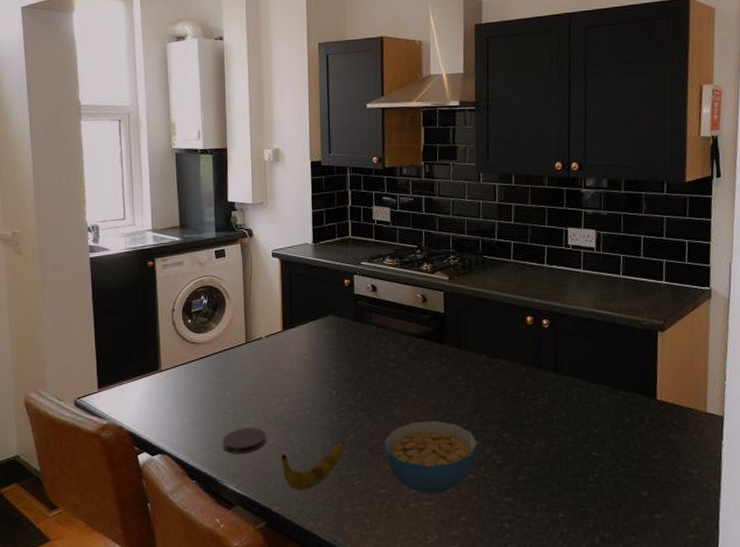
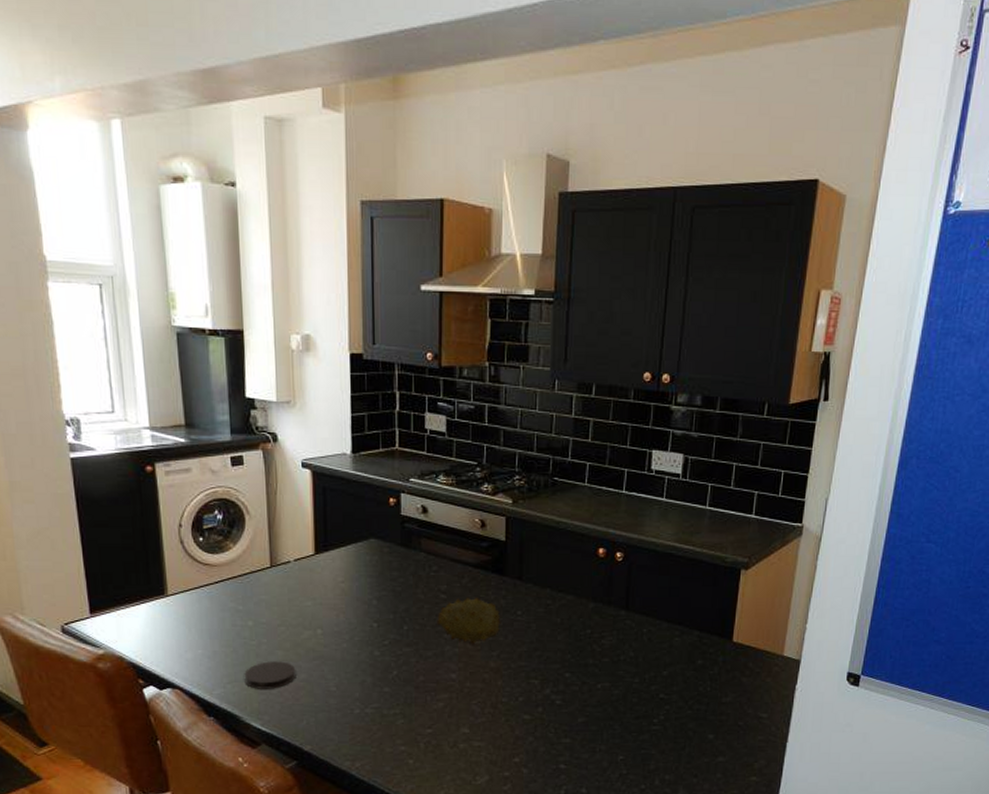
banana: present [281,442,345,491] -> none [314,678,388,730]
cereal bowl: present [384,421,478,494] -> none [432,658,537,734]
fruit: none [386,364,444,409] -> present [436,597,501,645]

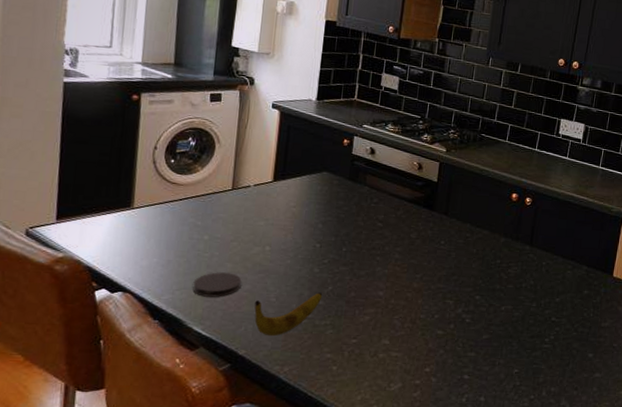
banana: none [314,678,388,730] -> present [254,292,323,337]
fruit: present [436,597,501,645] -> none [371,226,427,268]

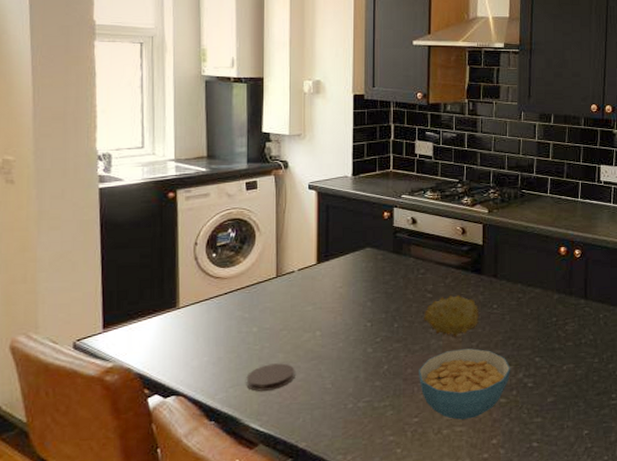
banana: present [254,292,323,337] -> none [311,373,379,425]
cereal bowl: none [361,279,451,346] -> present [419,348,511,420]
fruit: none [371,226,427,268] -> present [422,294,480,338]

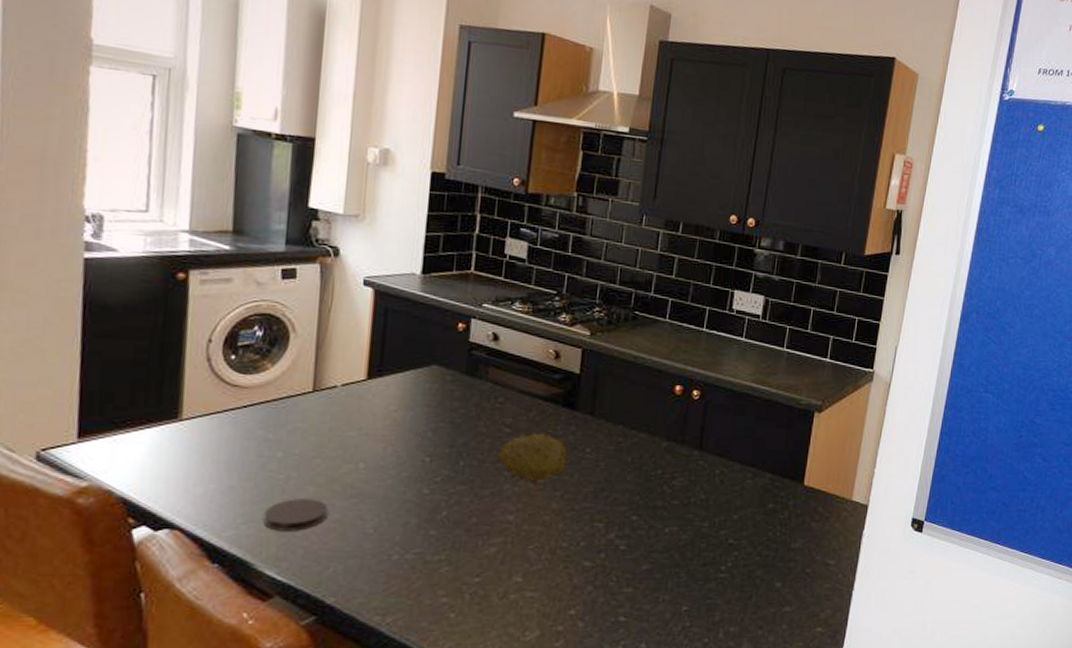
cereal bowl: present [419,348,511,420] -> none [485,499,601,583]

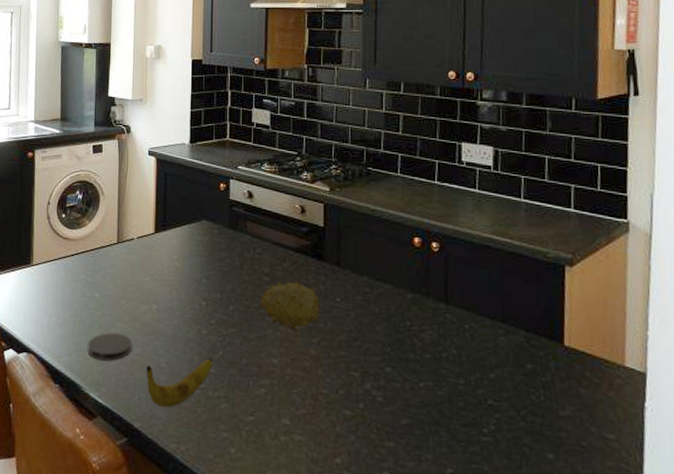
banana: none [346,520,435,579] -> present [146,358,213,408]

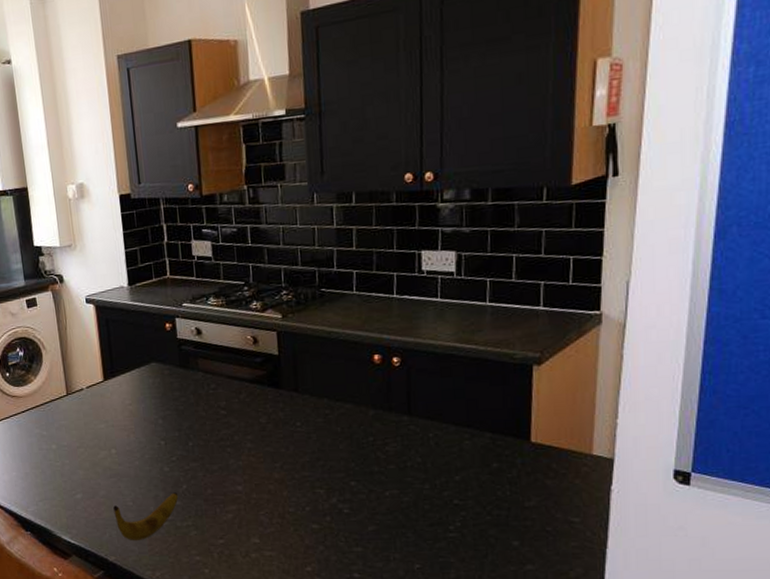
coaster: present [87,333,132,361] -> none [52,480,97,506]
fruit: present [259,280,321,330] -> none [218,411,281,458]

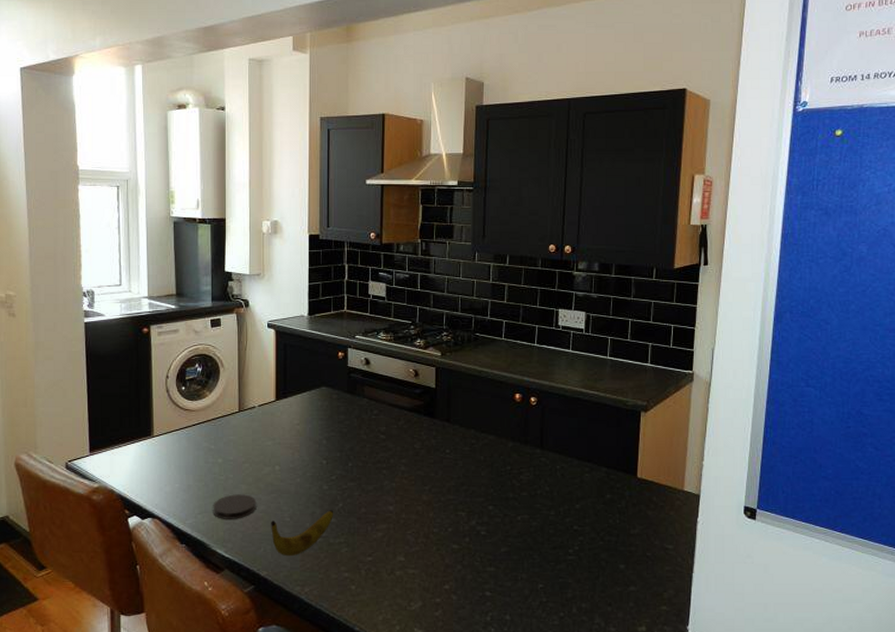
coaster: none [52,480,97,506] -> present [213,494,257,519]

